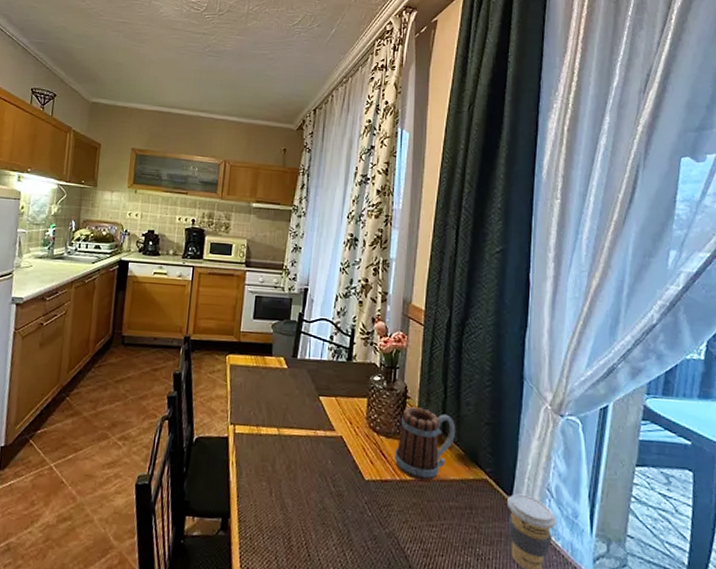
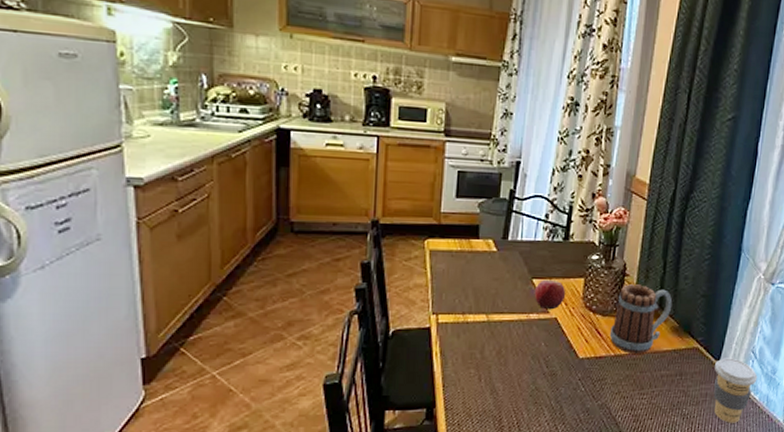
apple: none [321,397,351,428] -> present [534,279,566,310]

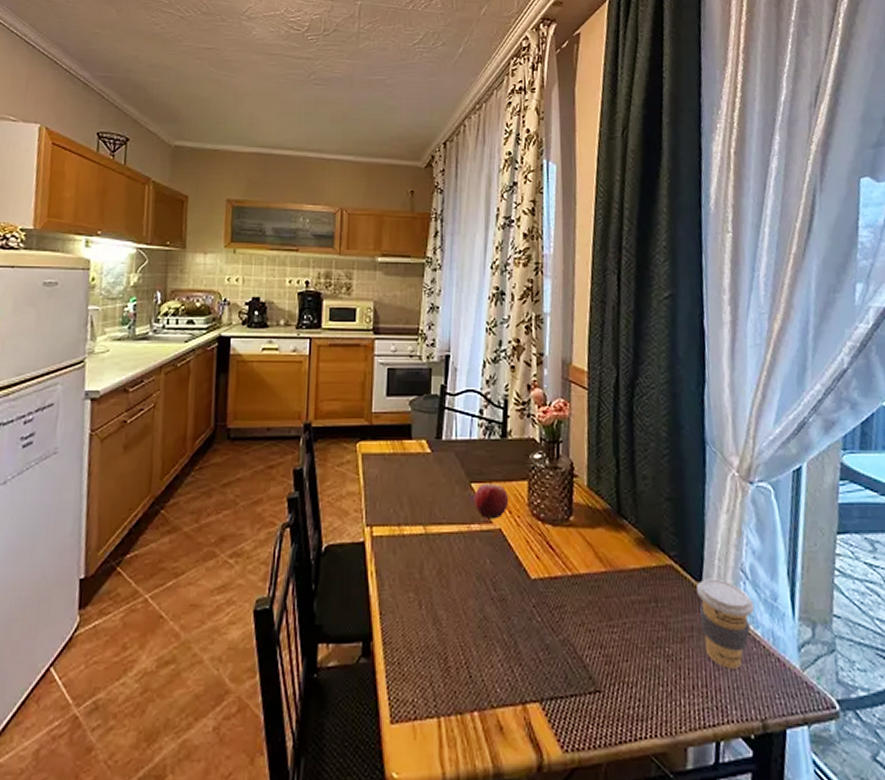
mug: present [609,284,673,355] -> none [563,487,633,575]

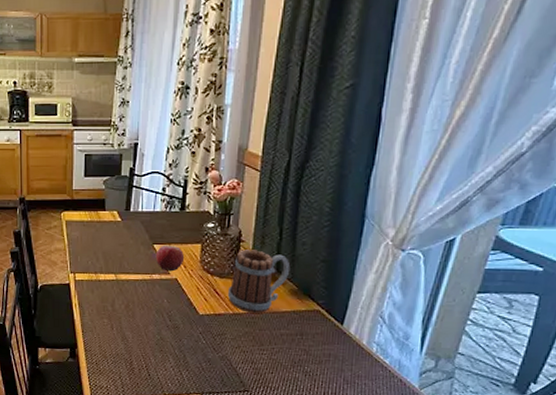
mug: none [563,487,633,575] -> present [227,249,291,314]
coffee cup: present [697,578,755,669] -> none [338,321,387,384]

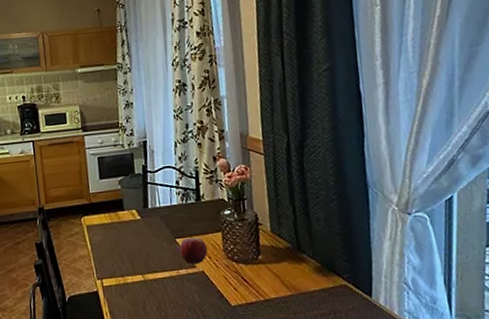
mug: present [227,249,291,314] -> none [255,231,311,298]

